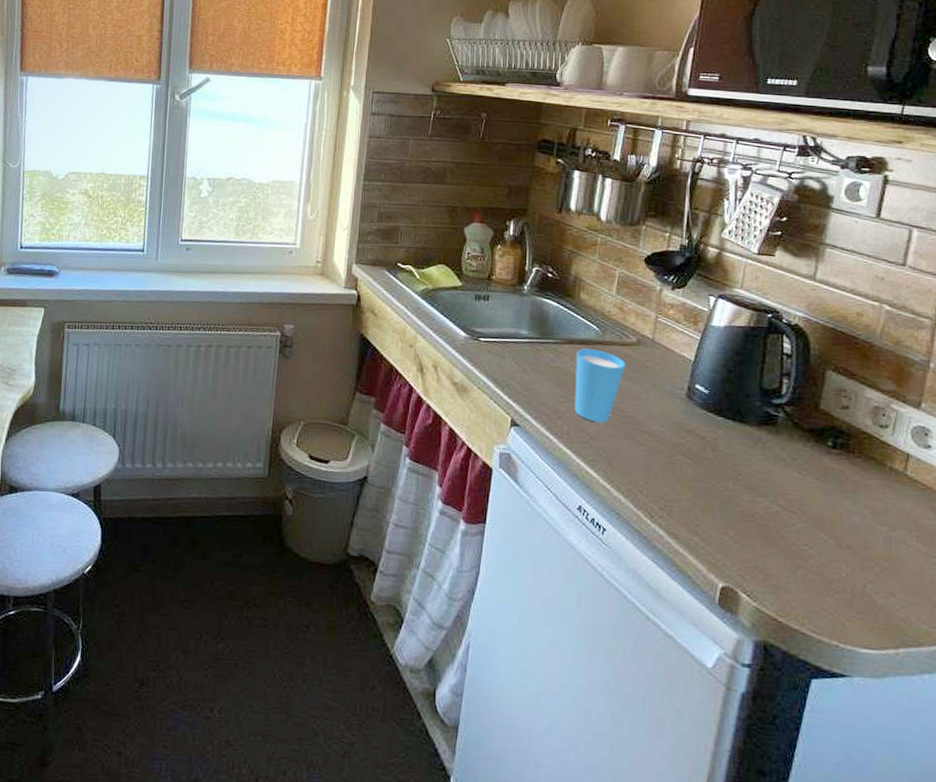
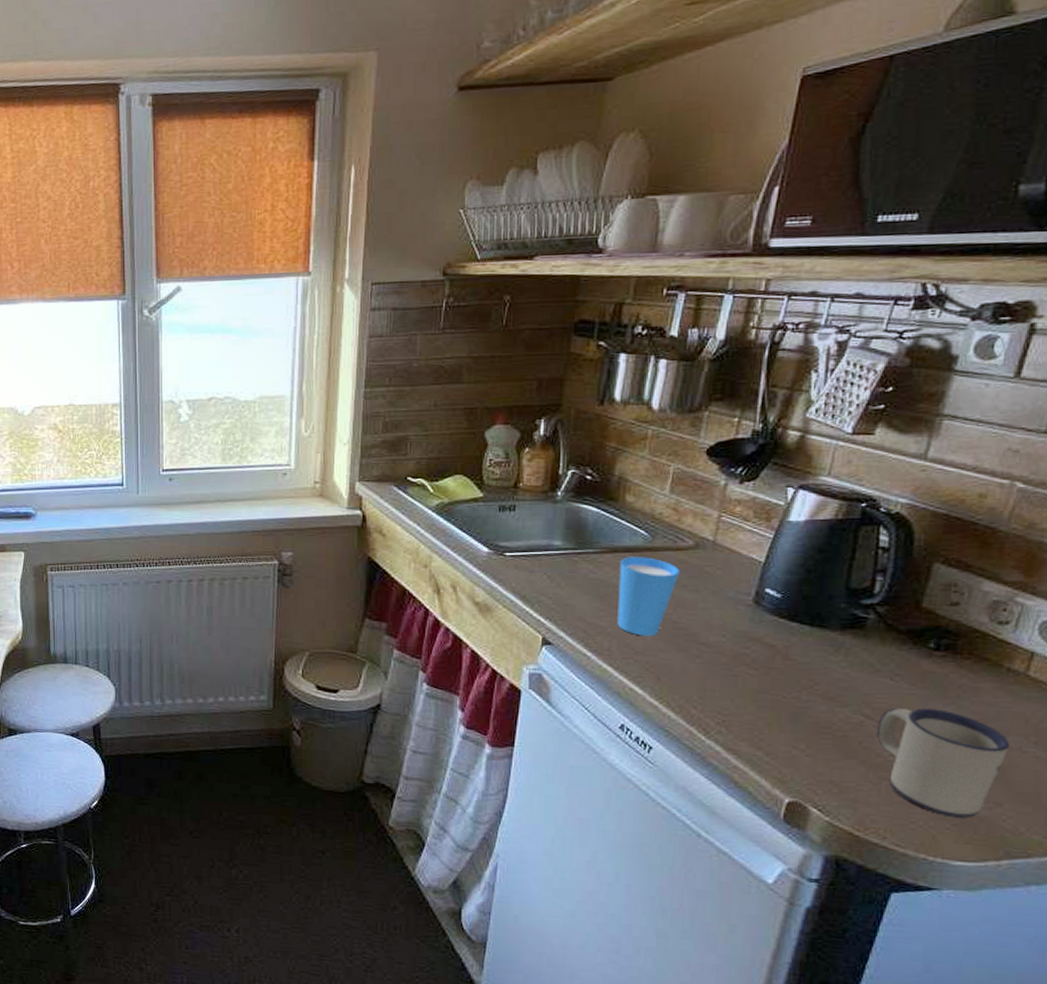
mug: none [792,500,898,607] -> present [877,707,1011,818]

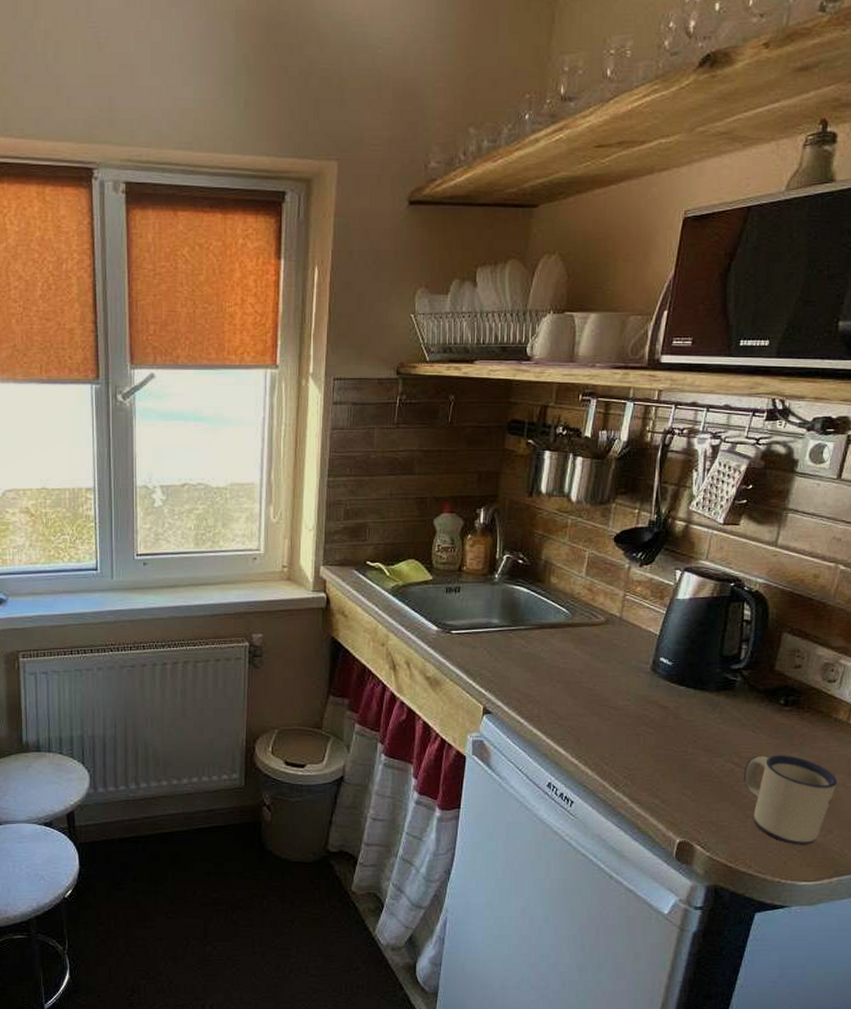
cup: present [617,557,680,637] -> none [545,632,594,703]

